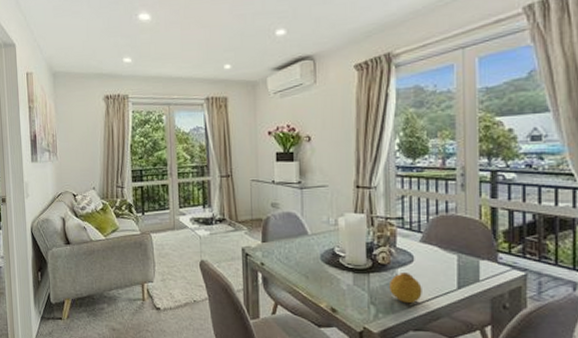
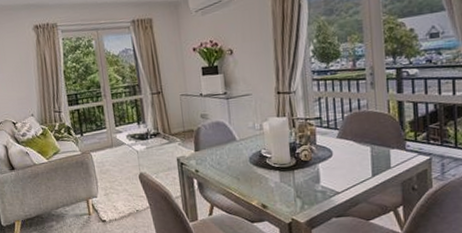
fruit: present [389,273,422,304] -> none [312,166,342,194]

